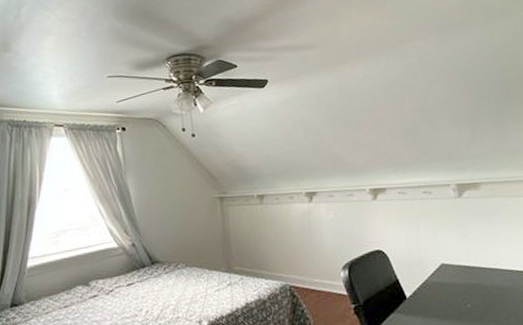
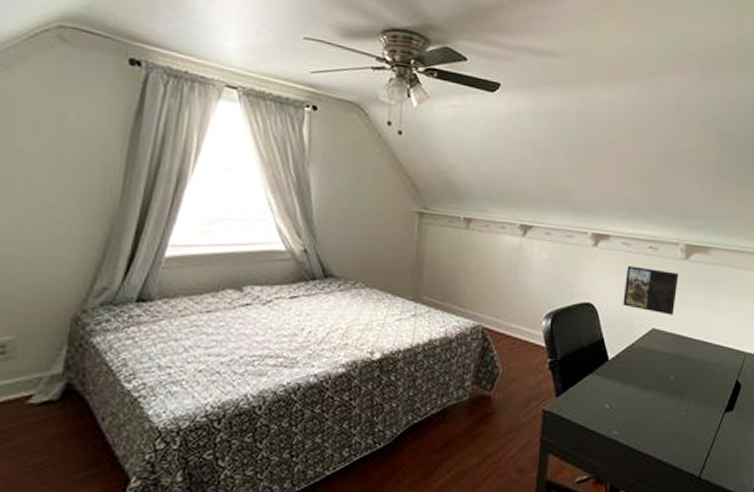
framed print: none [407,210,459,250] -> present [623,266,679,315]

